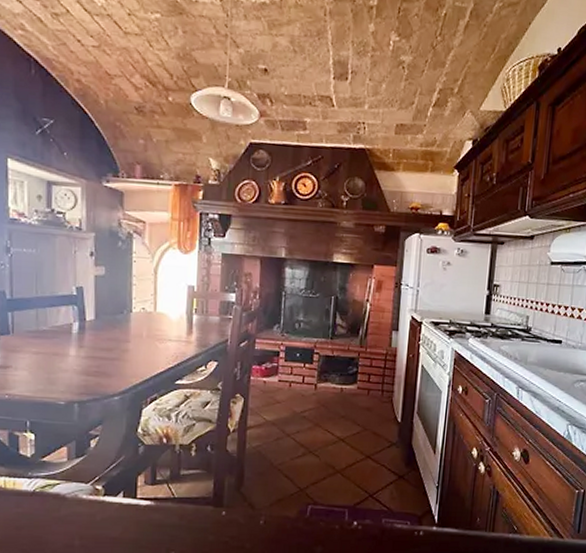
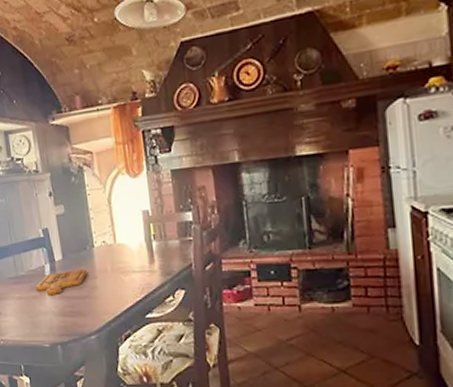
cutting board: none [57,331,121,354] -> present [35,269,88,296]

